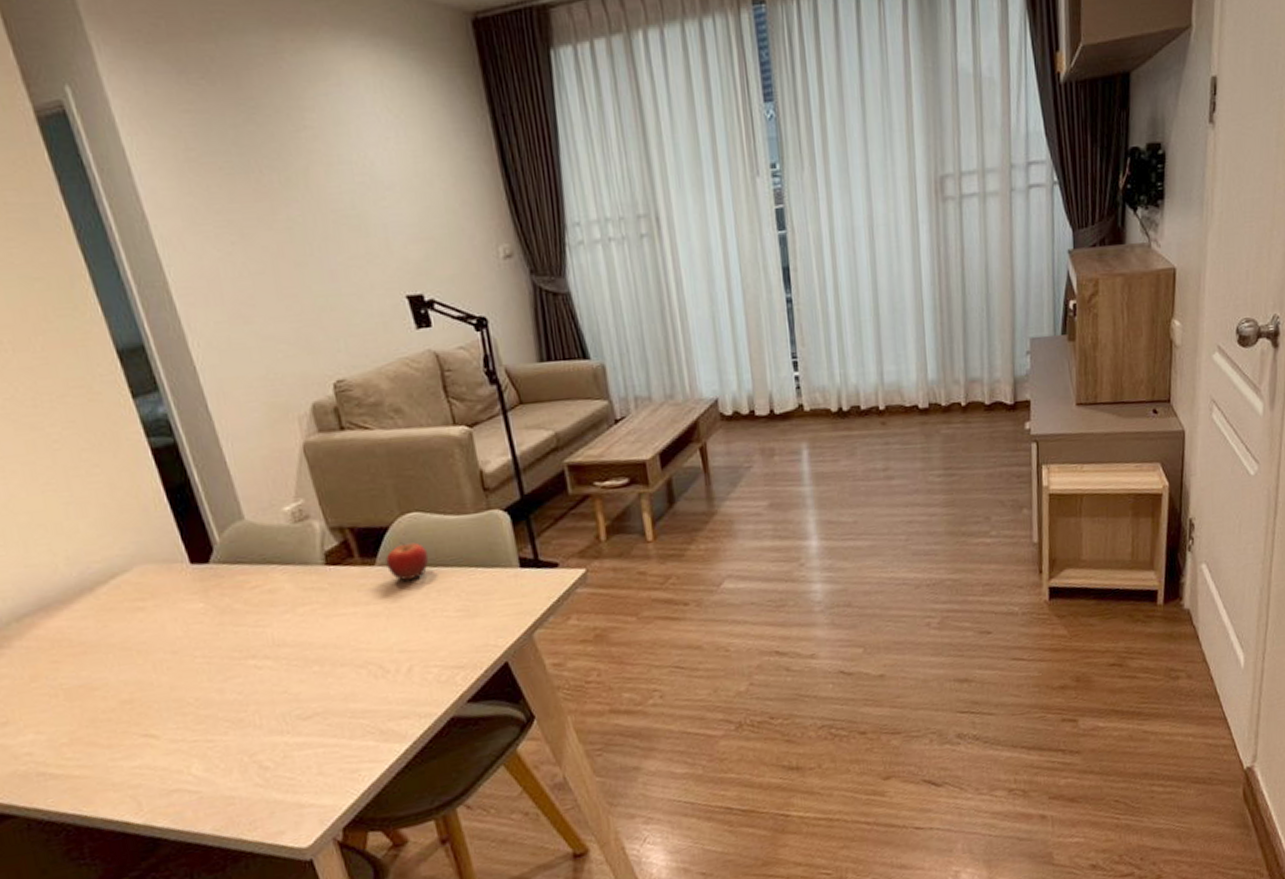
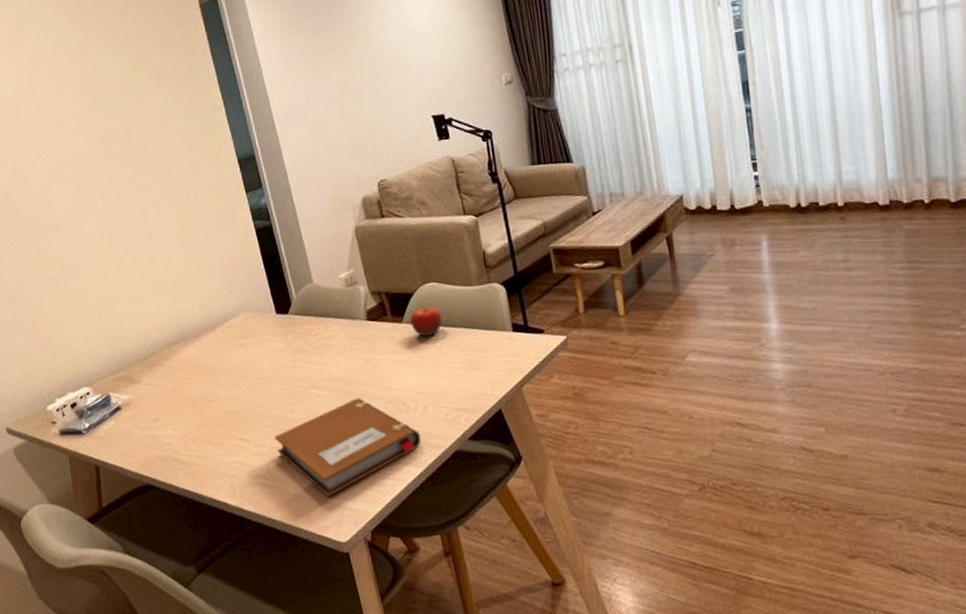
notebook: none [197,665,406,795] -> present [274,398,421,497]

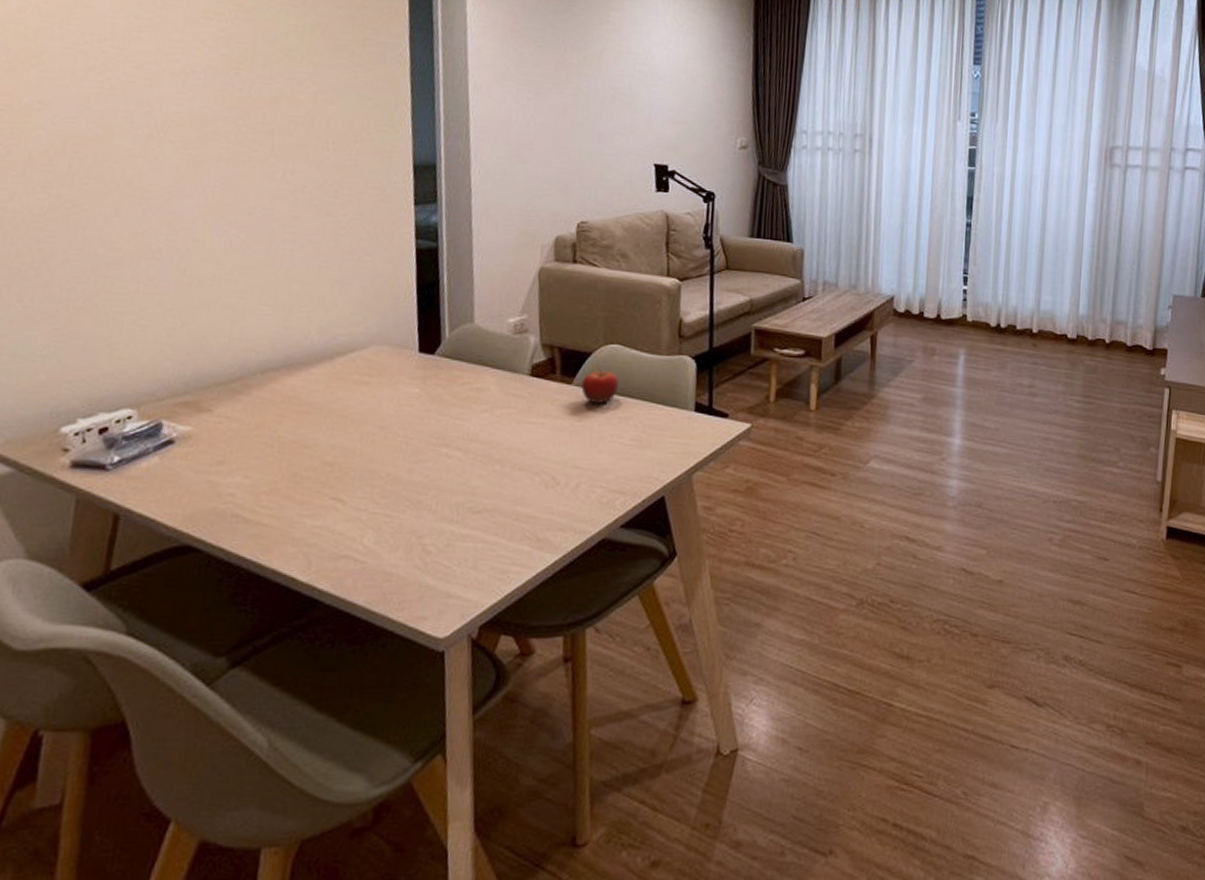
notebook: present [274,398,421,497] -> none [380,464,565,581]

